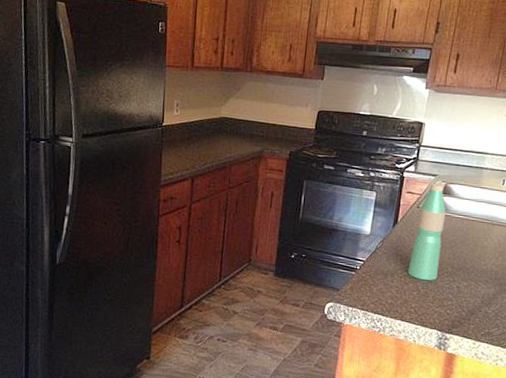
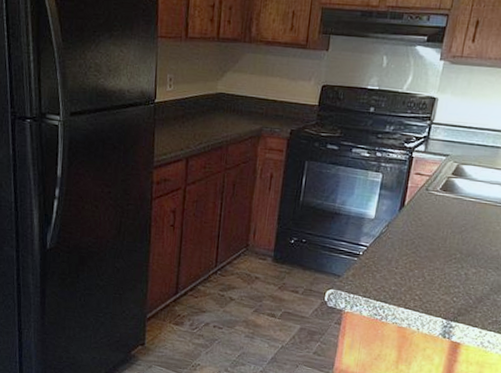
water bottle: present [408,183,446,281] -> none [413,163,457,267]

